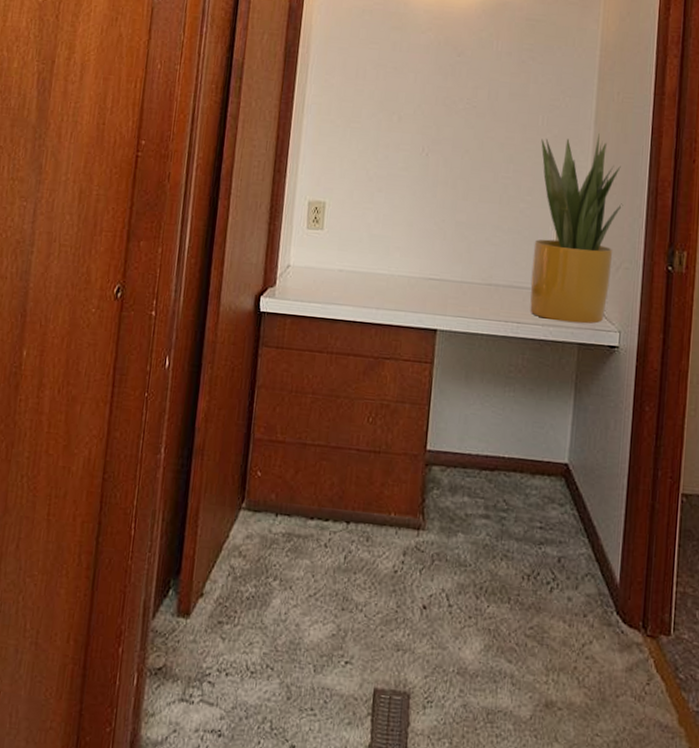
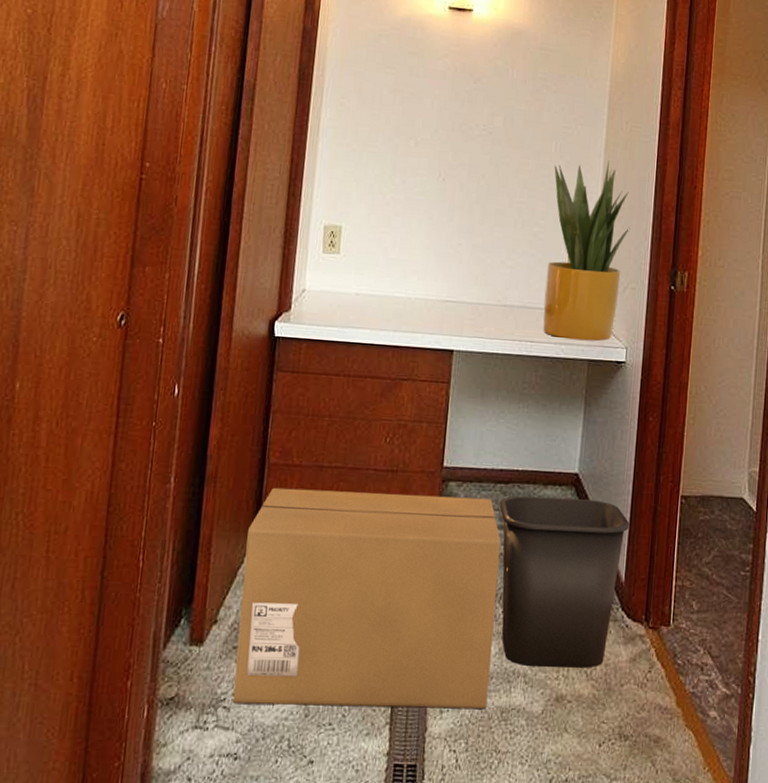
box: none [217,463,487,708] -> present [232,487,501,709]
waste bin: none [484,484,625,674] -> present [499,496,630,668]

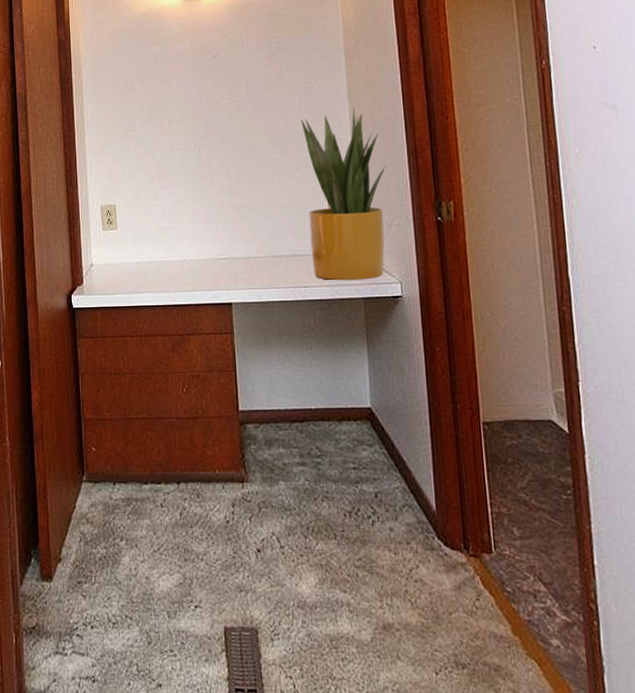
box: present [232,487,501,709] -> none [75,438,315,637]
waste bin: present [499,496,630,668] -> none [297,433,433,597]

